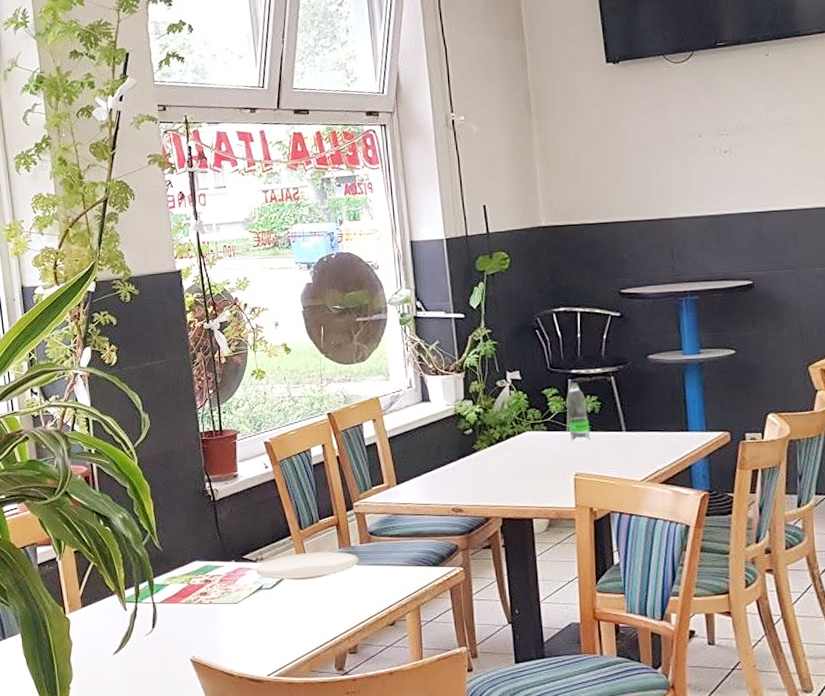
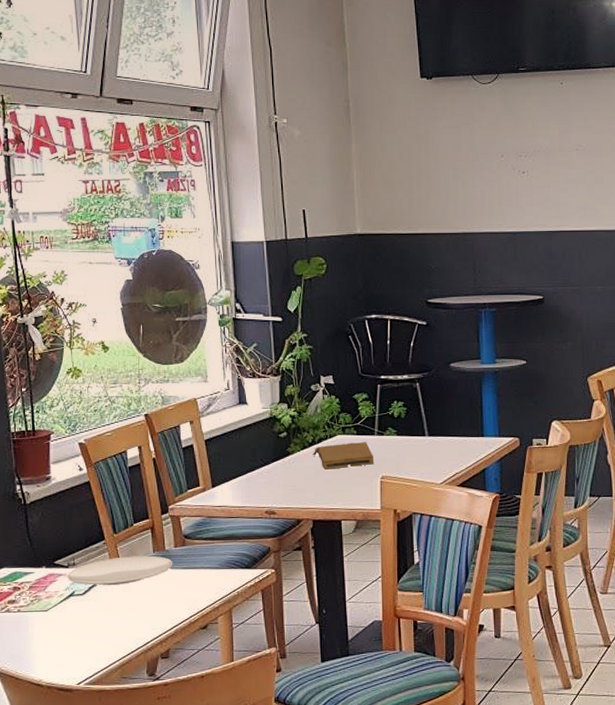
pizza box: none [500,438,567,467] -> present [313,442,374,470]
bottle: present [565,382,591,442] -> none [374,388,397,446]

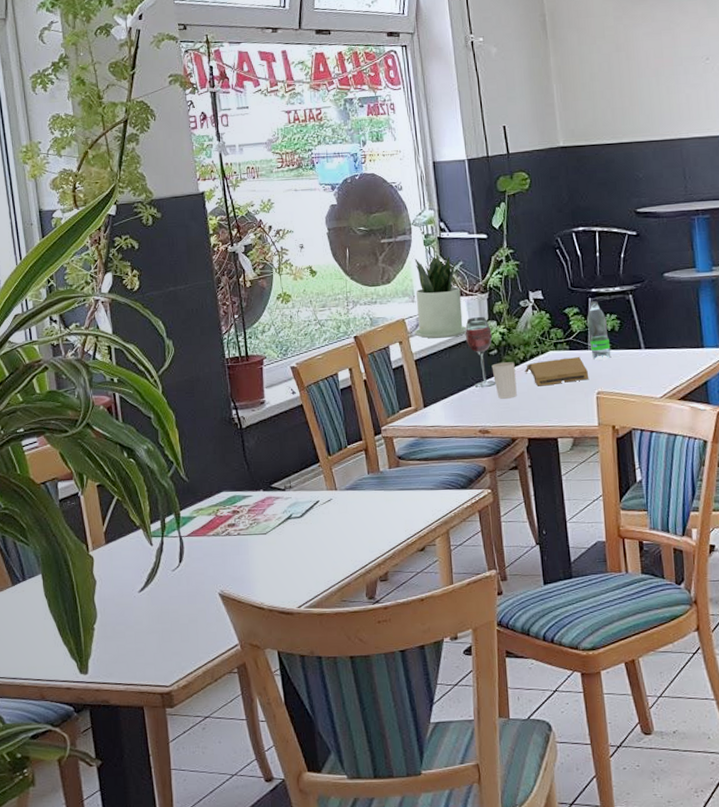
plate: present [67,555,173,585] -> none [284,477,388,508]
planter: none [206,336,258,419] -> present [414,255,467,339]
wineglass: none [256,399,284,469] -> present [464,317,496,387]
cup: none [280,445,304,481] -> present [491,362,517,399]
bottle: none [374,388,397,446] -> present [586,301,611,361]

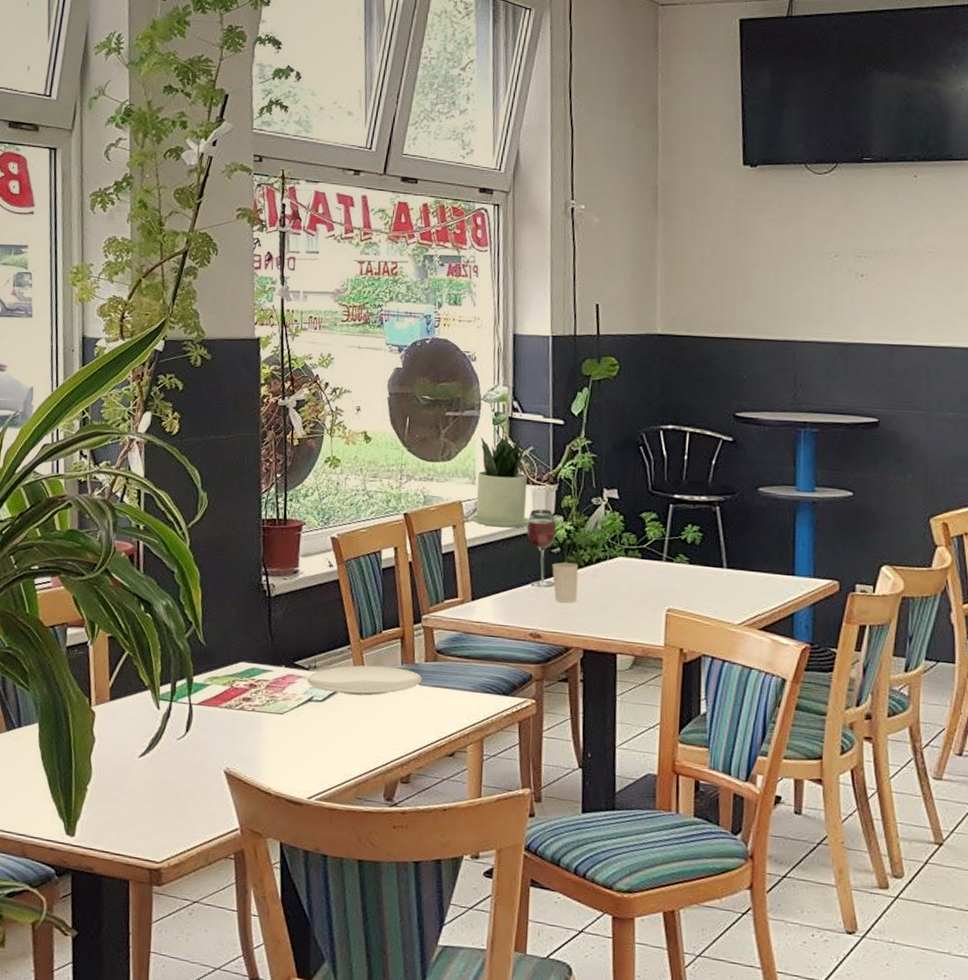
plate: none [284,477,388,508] -> present [306,665,422,696]
pizza box: present [525,357,589,386] -> none [588,566,660,595]
bottle: present [586,301,611,361] -> none [664,508,689,575]

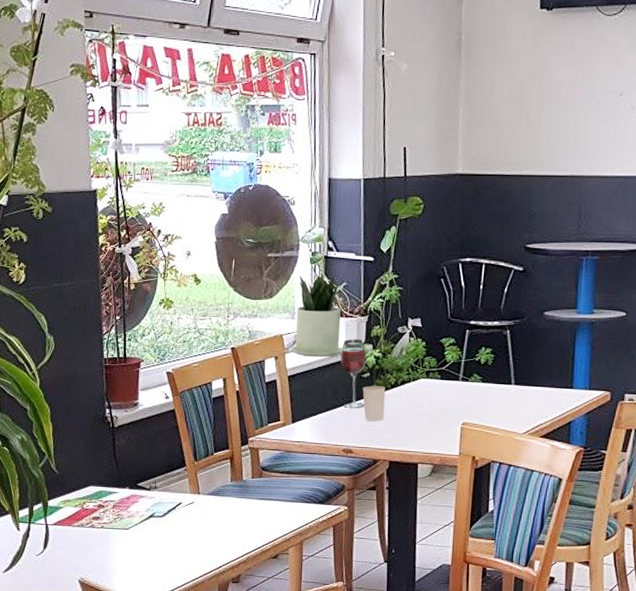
plate: present [306,665,422,696] -> none [148,483,249,510]

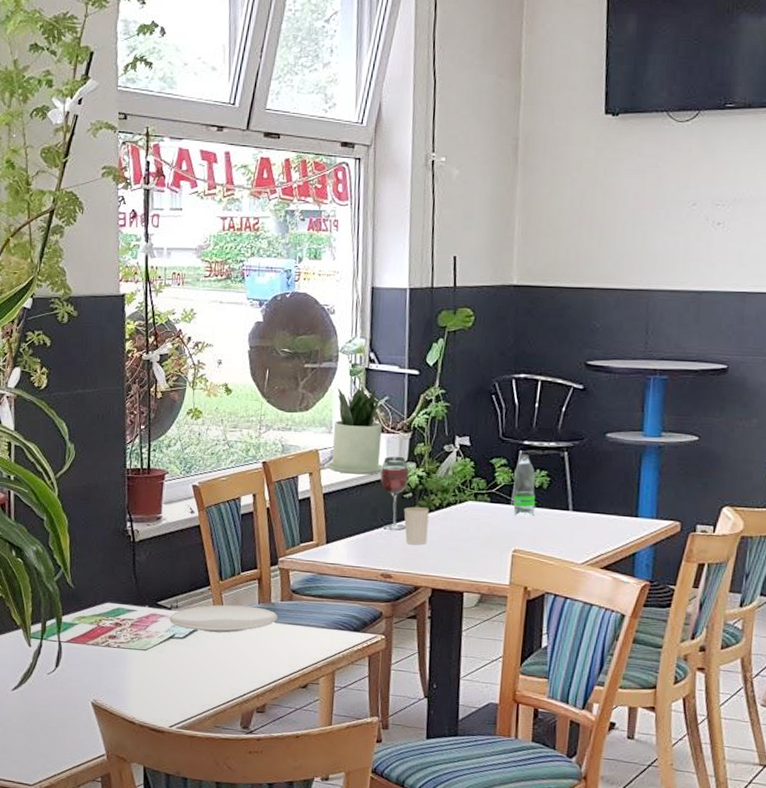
plate: none [148,483,249,510] -> present [168,604,278,633]
bottle: none [461,333,482,393] -> present [513,454,536,518]

